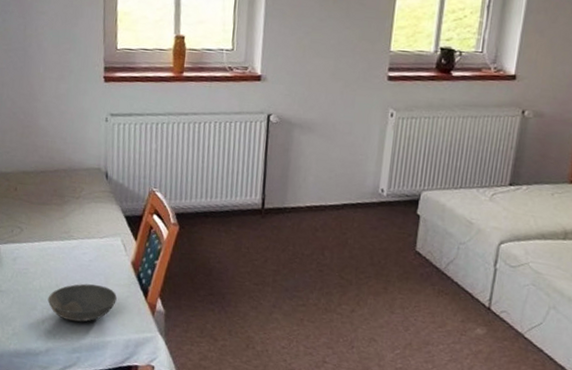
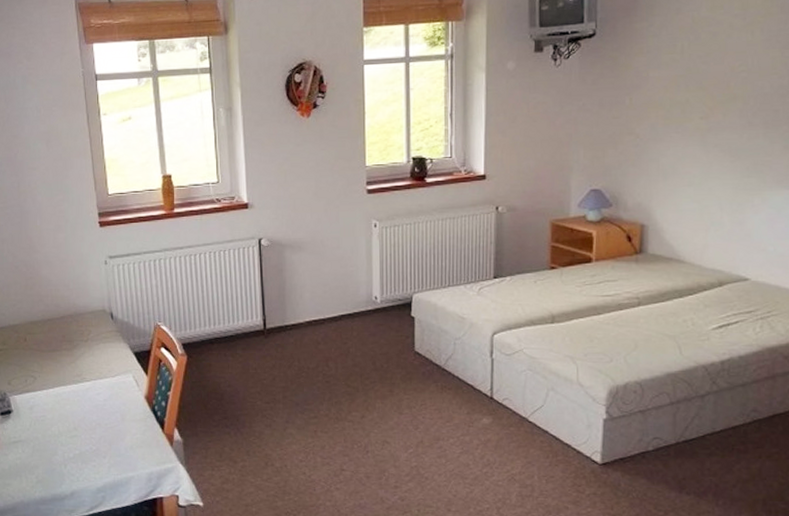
bowl: present [47,283,117,322] -> none [67,423,135,462]

